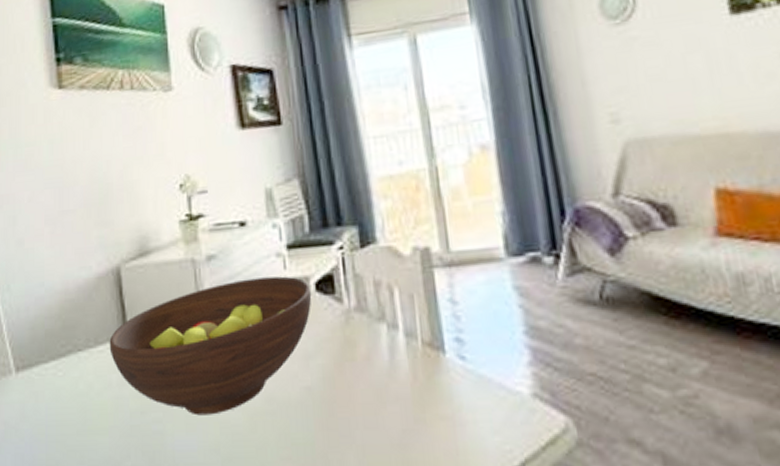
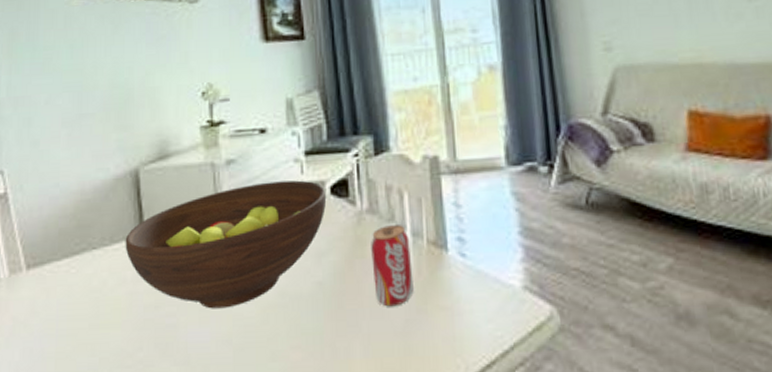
beverage can: none [361,324,410,416] -> present [371,225,414,307]

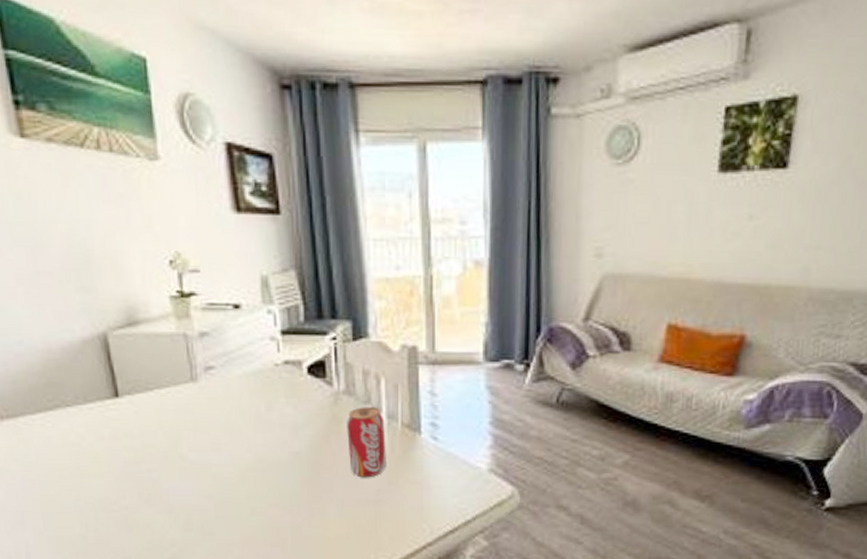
fruit bowl: present [125,180,327,309] -> none [99,357,304,469]

